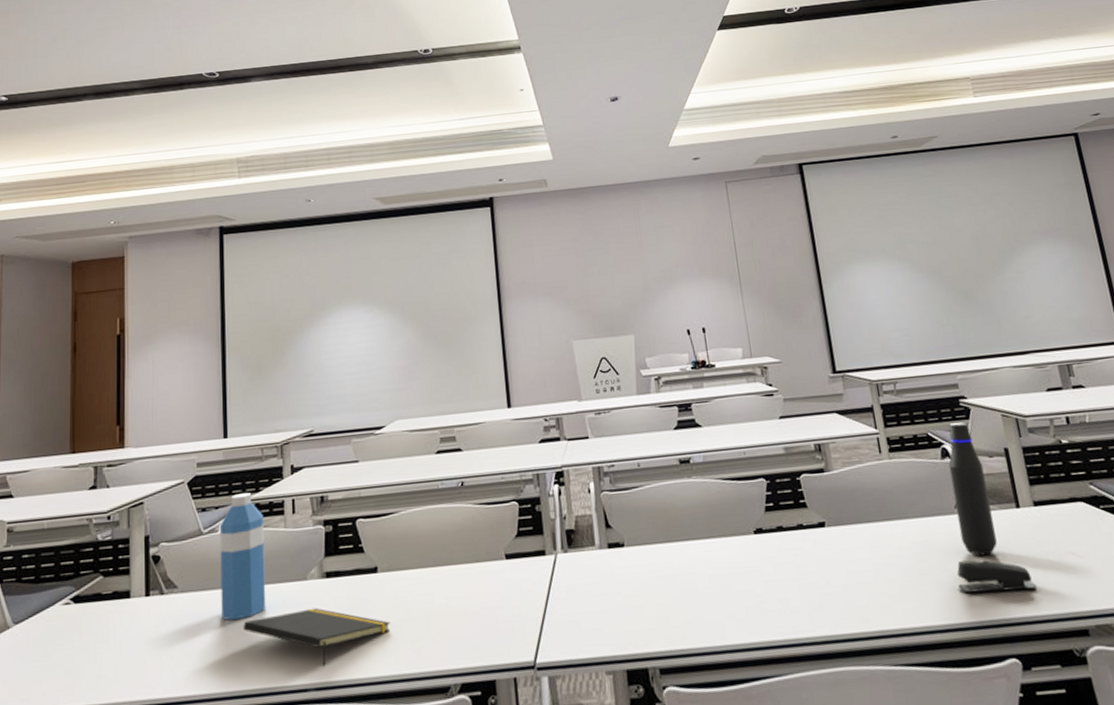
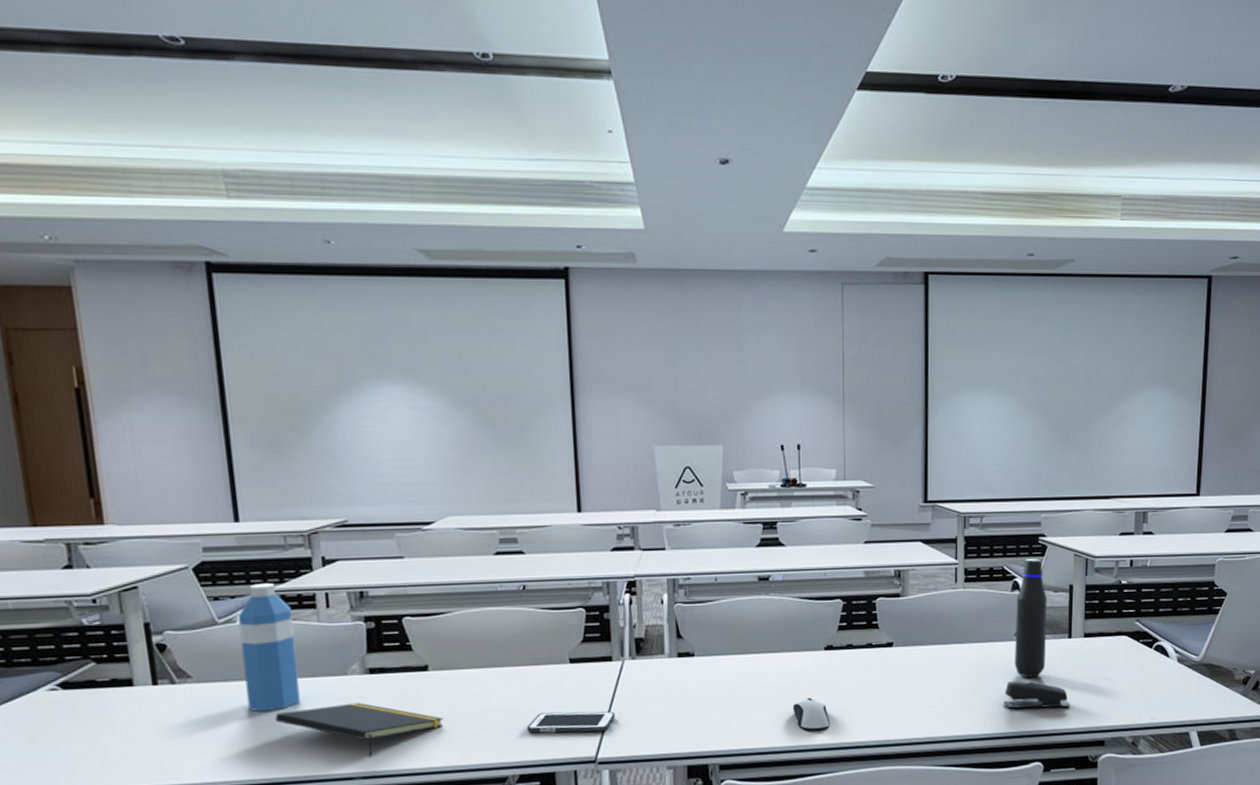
cell phone: none [467,610,552,636] -> present [527,711,616,733]
computer mouse: none [729,587,772,627] -> present [793,697,831,732]

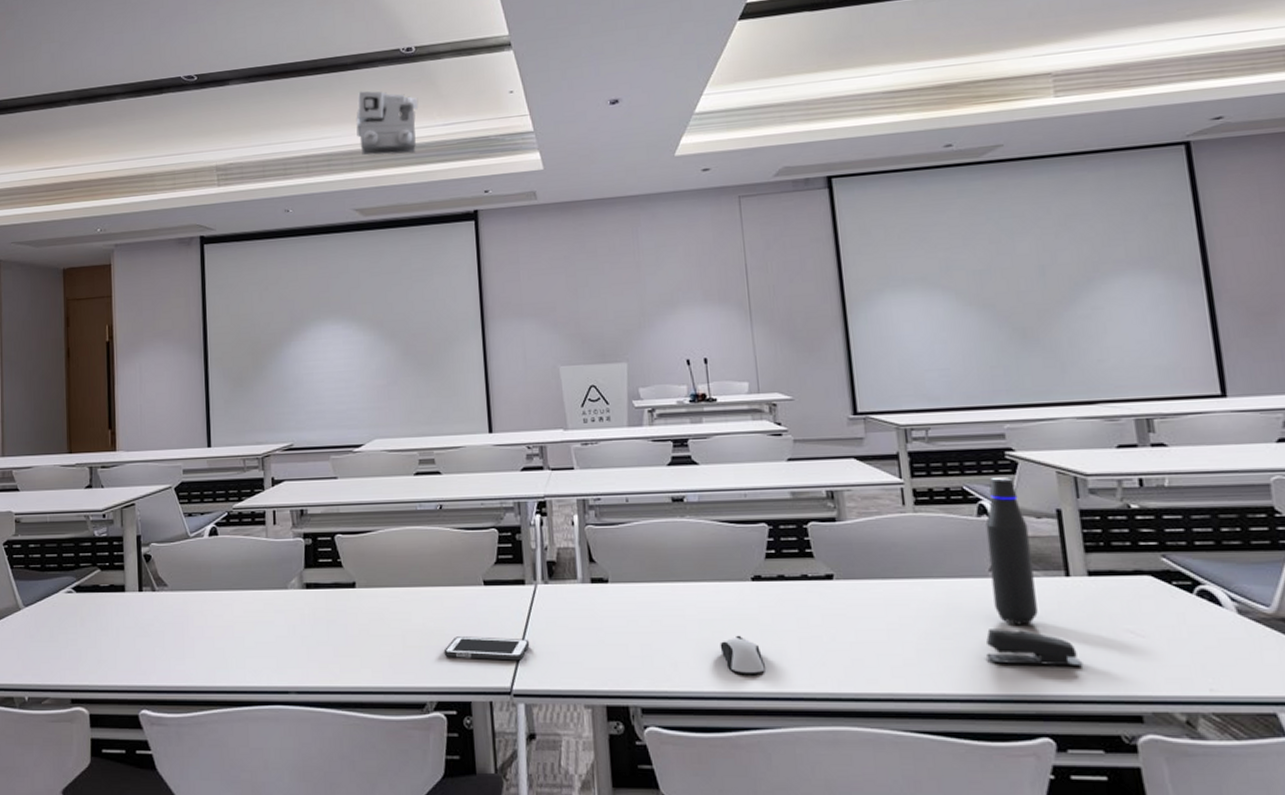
water bottle: present [237,583,301,712] -> none [205,501,250,621]
notepad: present [275,702,444,758] -> none [229,616,368,673]
total station: none [417,100,498,190] -> present [356,91,419,156]

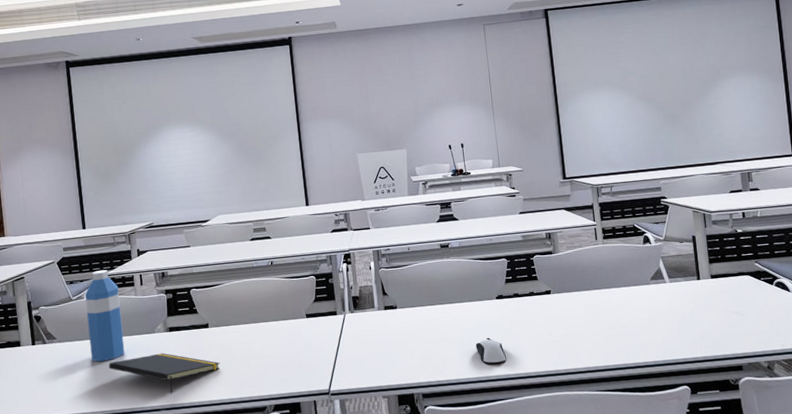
water bottle: none [205,501,250,621] -> present [84,270,125,362]
notepad: none [229,616,368,673] -> present [109,353,220,394]
cell phone: present [444,636,530,661] -> none [278,353,342,372]
water bottle: present [985,477,1038,625] -> none [648,217,680,315]
stapler: present [986,629,1083,667] -> none [648,317,708,341]

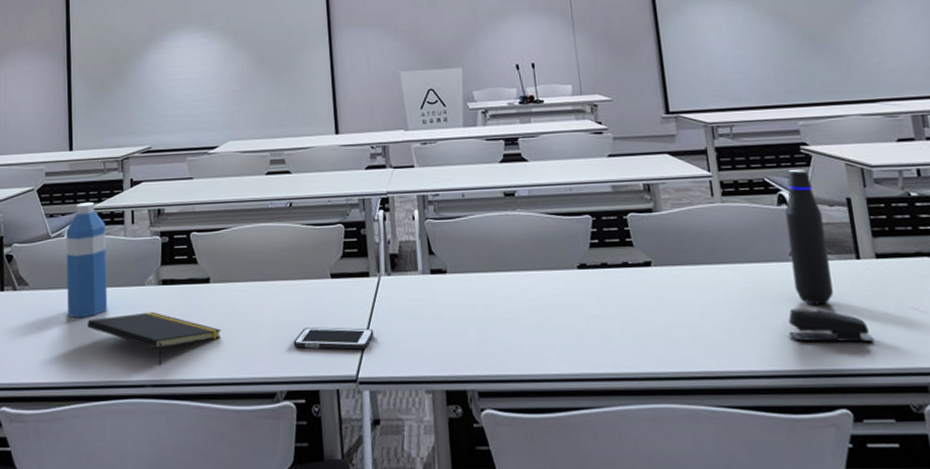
cell phone: none [278,353,342,372] -> present [293,327,374,350]
computer mouse: present [475,337,507,365] -> none [549,320,592,359]
water bottle: none [648,217,680,315] -> present [785,170,833,305]
stapler: none [648,317,708,341] -> present [789,309,875,342]

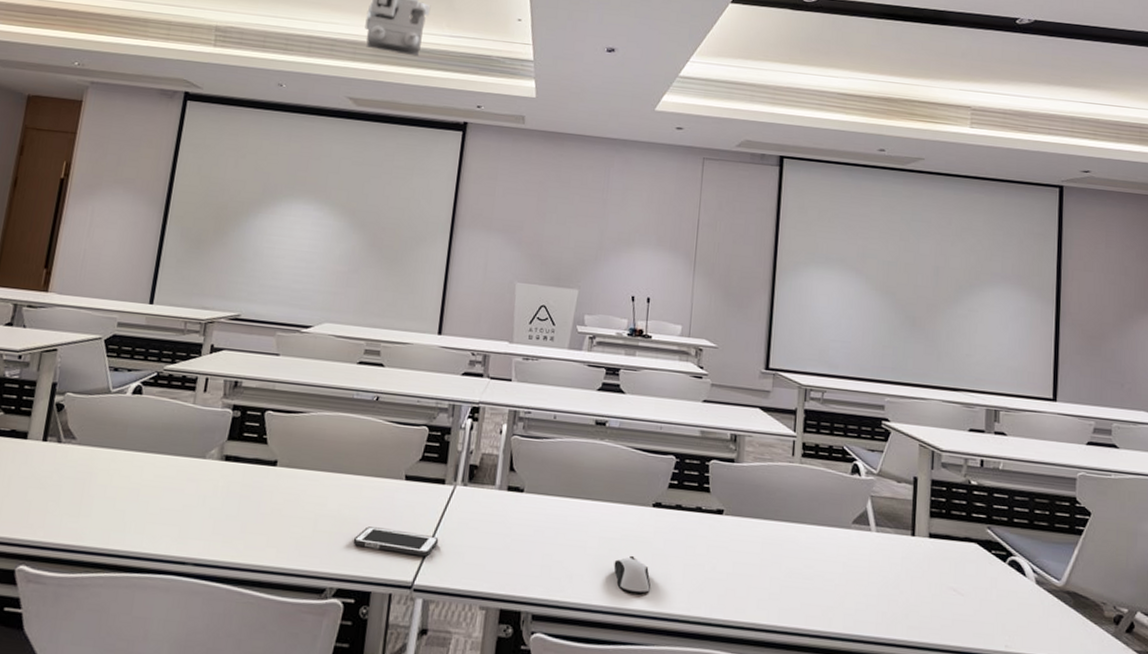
water bottle: present [65,202,108,318] -> none [114,361,175,483]
notepad: present [88,312,222,367] -> none [134,485,280,546]
computer mouse: none [549,320,592,359] -> present [613,555,651,595]
water bottle: present [785,170,833,305] -> none [851,442,889,575]
stapler: present [789,309,875,342] -> none [838,574,913,616]

